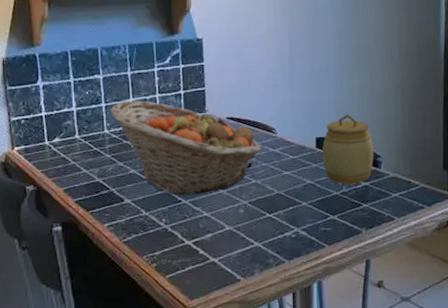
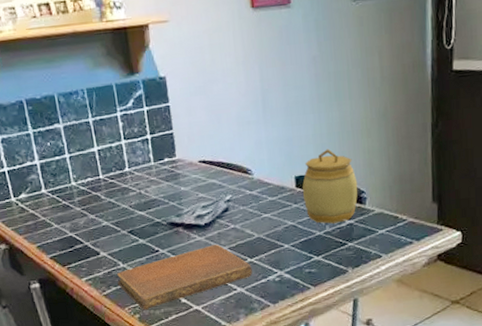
fruit basket: present [109,100,261,195] -> none [73,149,238,245]
notebook: none [138,198,270,260] -> present [116,244,252,311]

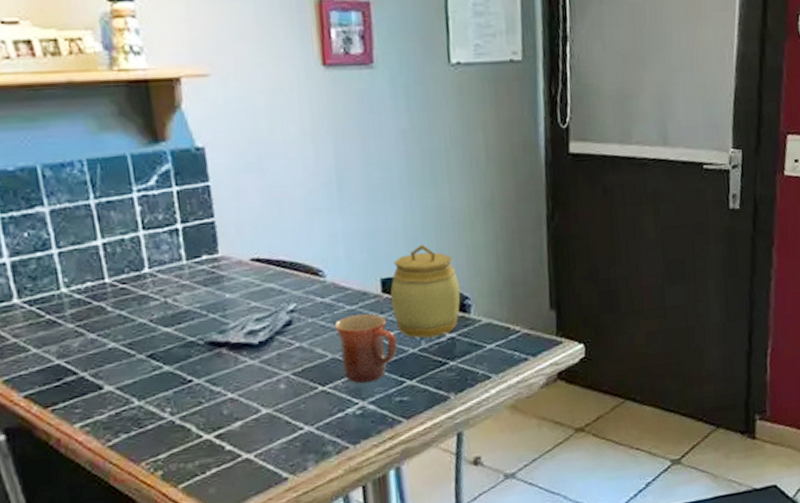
notebook: present [116,244,252,311] -> none [128,369,325,465]
mug: none [259,204,308,258] -> present [334,313,398,384]

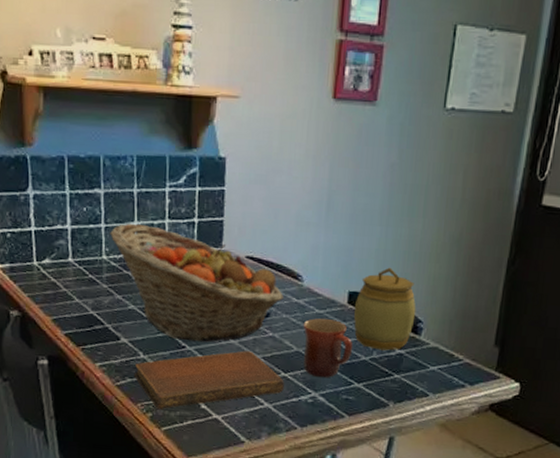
fruit basket: none [65,242,305,374] -> present [109,223,283,342]
notebook: none [128,369,325,465] -> present [134,351,284,410]

